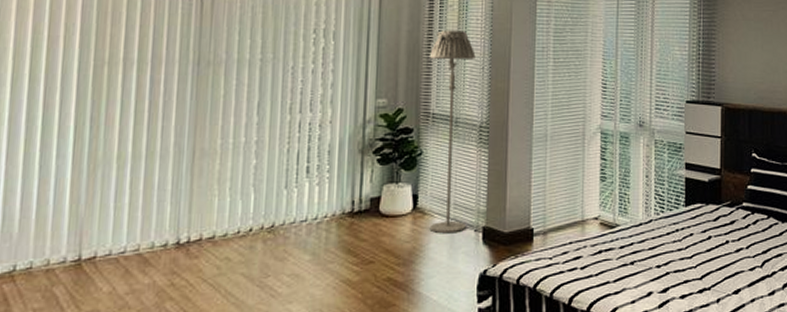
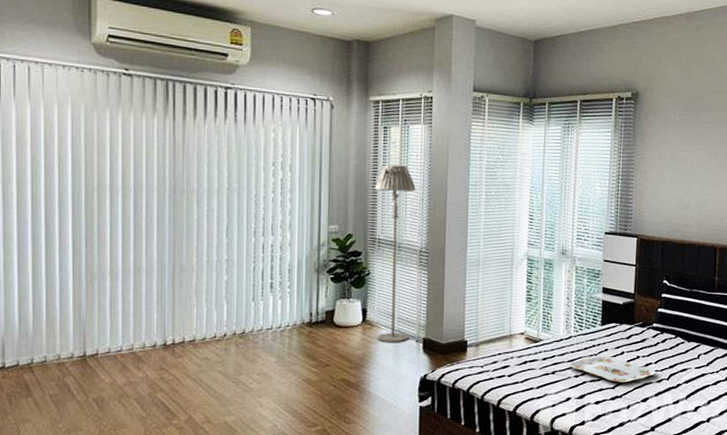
serving tray: none [651,241,748,273] -> present [570,356,656,383]

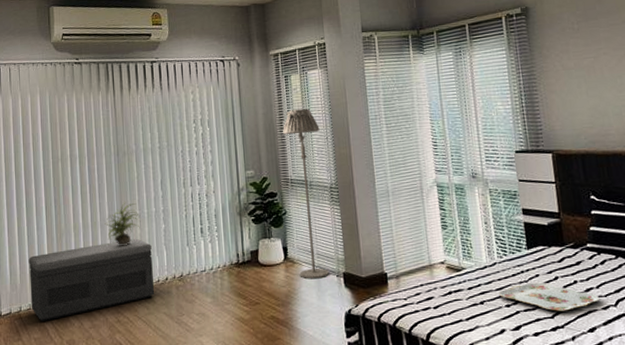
storage bench: none [45,288,210,376] -> present [28,238,155,321]
potted plant: none [151,247,198,296] -> present [105,202,141,246]

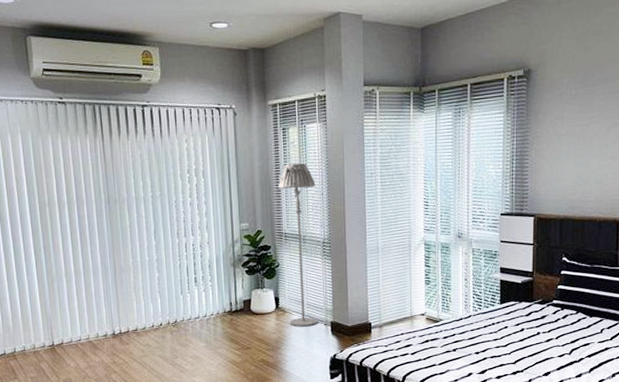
storage bench: present [28,238,155,321] -> none [19,286,150,362]
potted plant: present [105,202,141,246] -> none [97,250,134,293]
serving tray: present [499,282,600,312] -> none [471,333,558,358]

